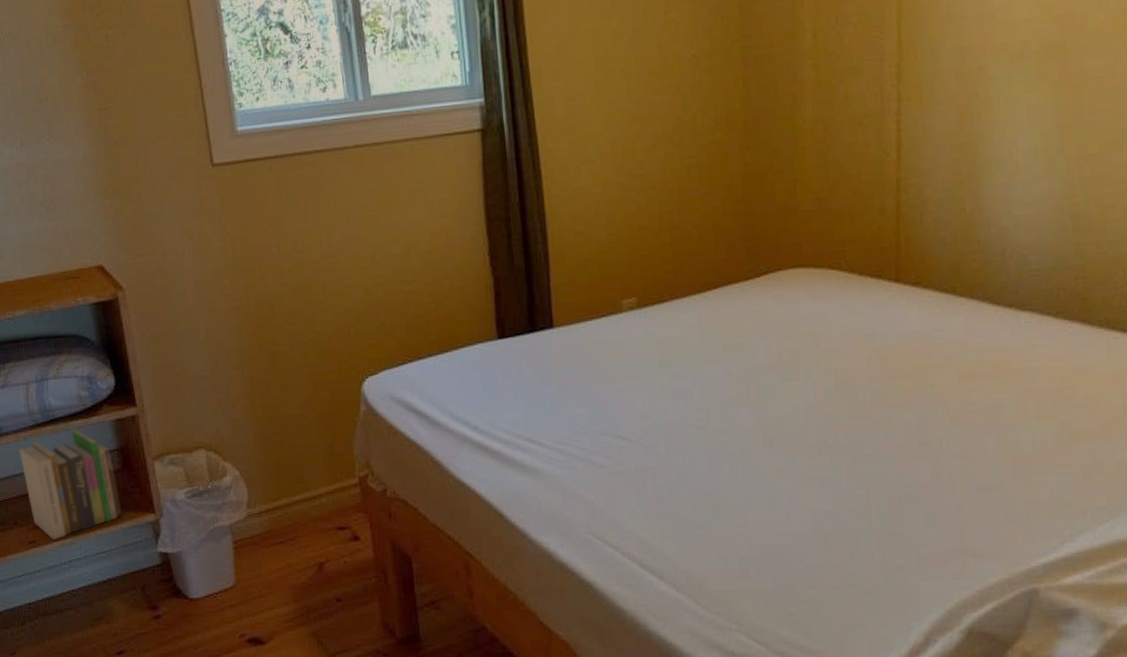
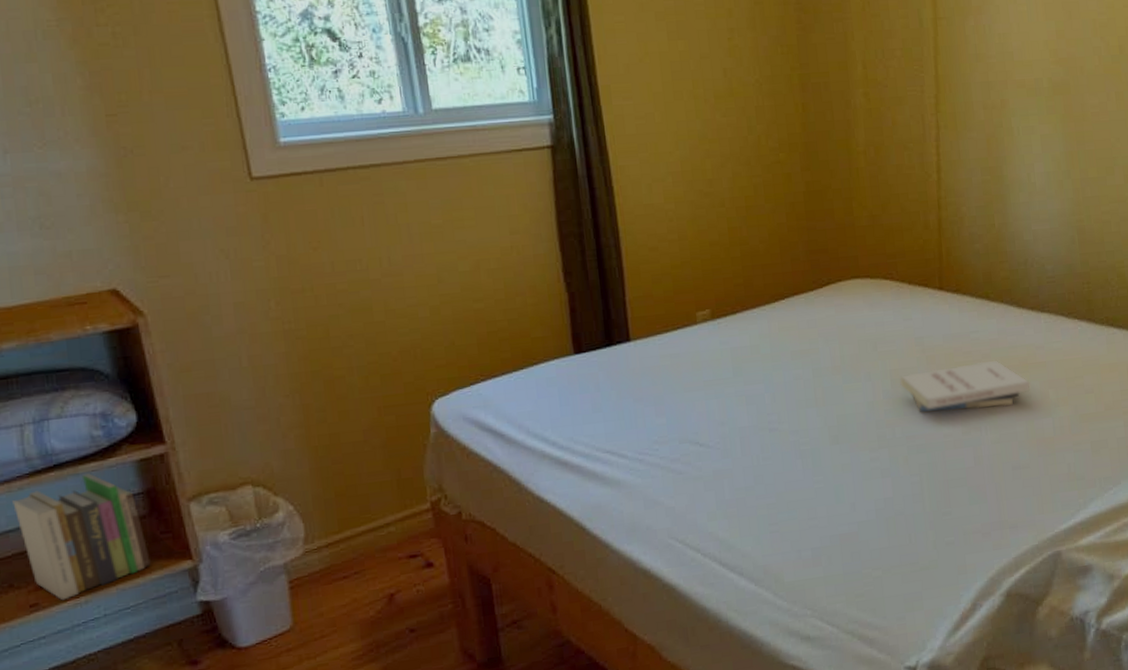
books: none [845,363,1005,419] -> present [900,360,1031,413]

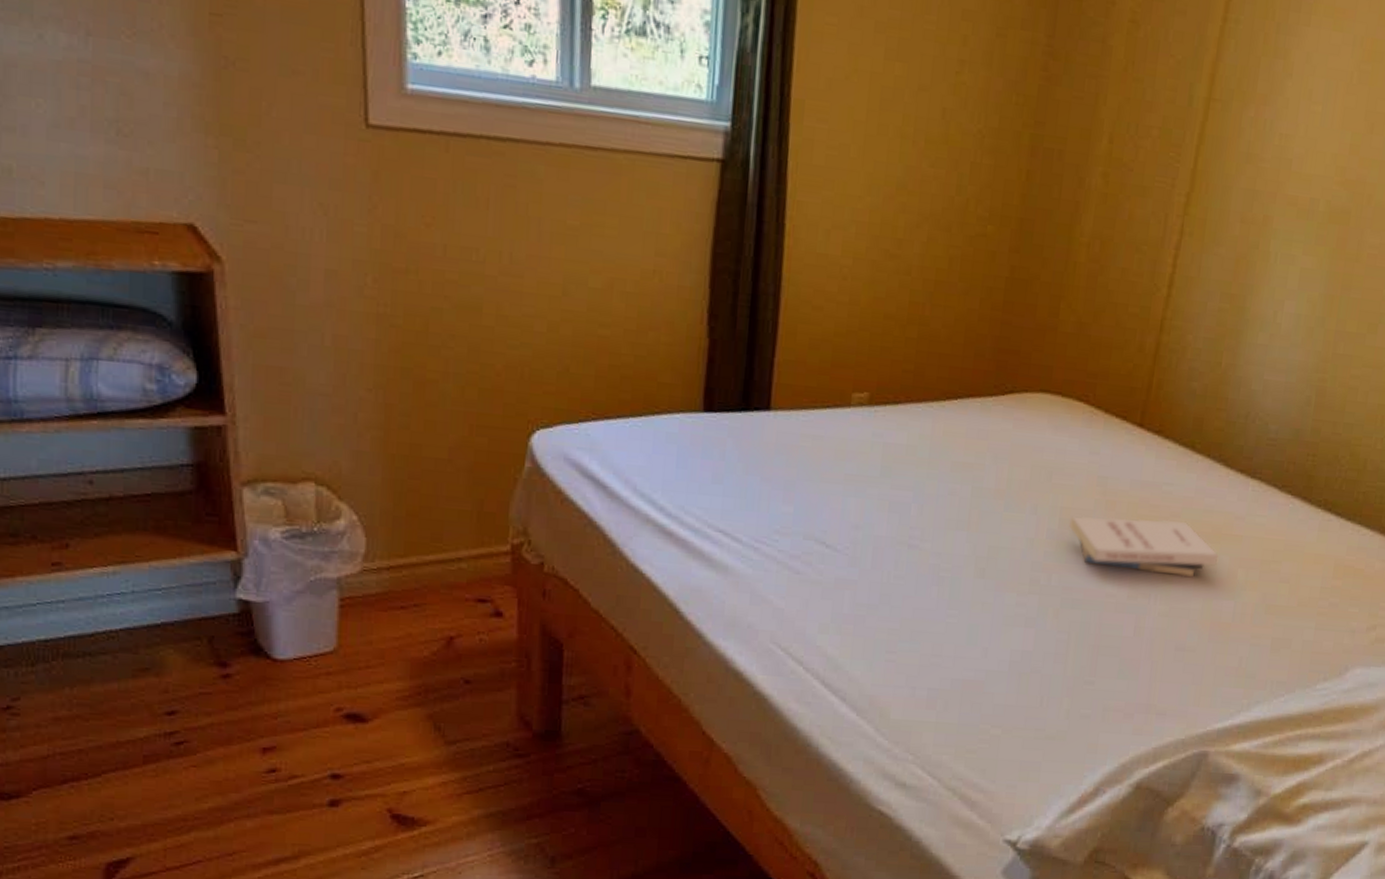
books: present [12,473,151,601] -> none [47,430,191,566]

